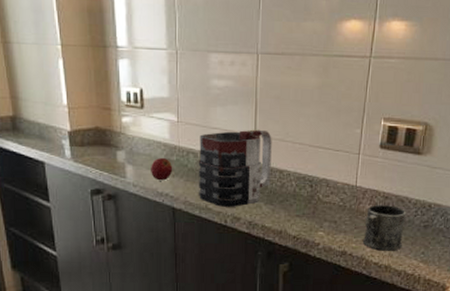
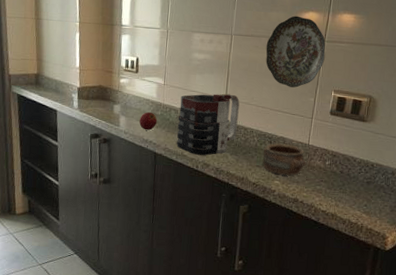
decorative plate: none [300,25,372,117] -> present [265,16,326,88]
pottery: none [303,187,354,224] -> present [263,143,306,175]
mug: present [362,205,407,251] -> none [312,161,352,202]

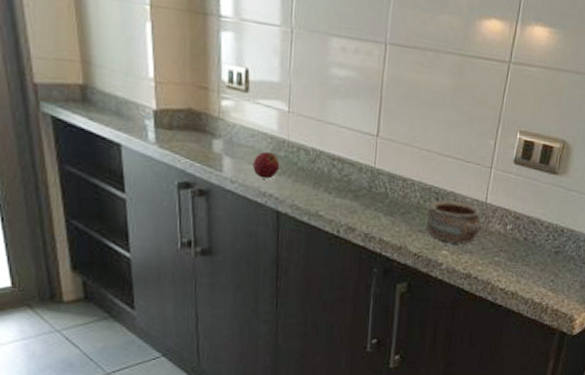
mug: present [177,93,240,156] -> none [309,128,397,216]
decorative plate: present [265,16,326,88] -> none [432,22,512,125]

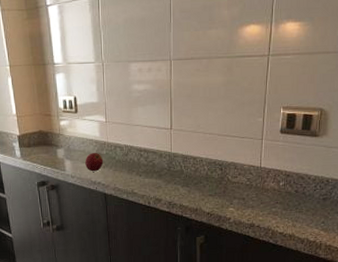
pottery: present [427,200,483,243] -> none [215,169,260,201]

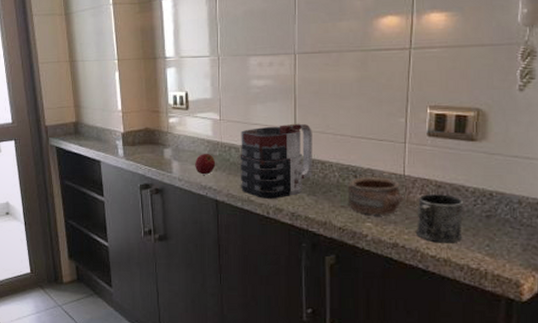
mug: none [124,124,186,191] -> present [240,123,313,199]
pottery: none [215,169,260,201] -> present [348,177,404,215]
mug: none [268,182,307,222] -> present [415,194,464,243]

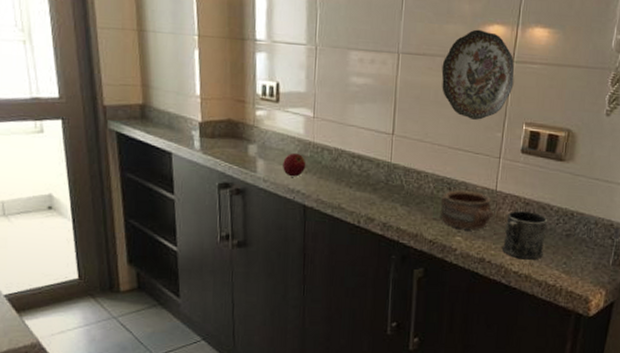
mug: present [240,123,313,199] -> none [332,128,411,208]
decorative plate: none [338,22,413,108] -> present [441,29,515,120]

